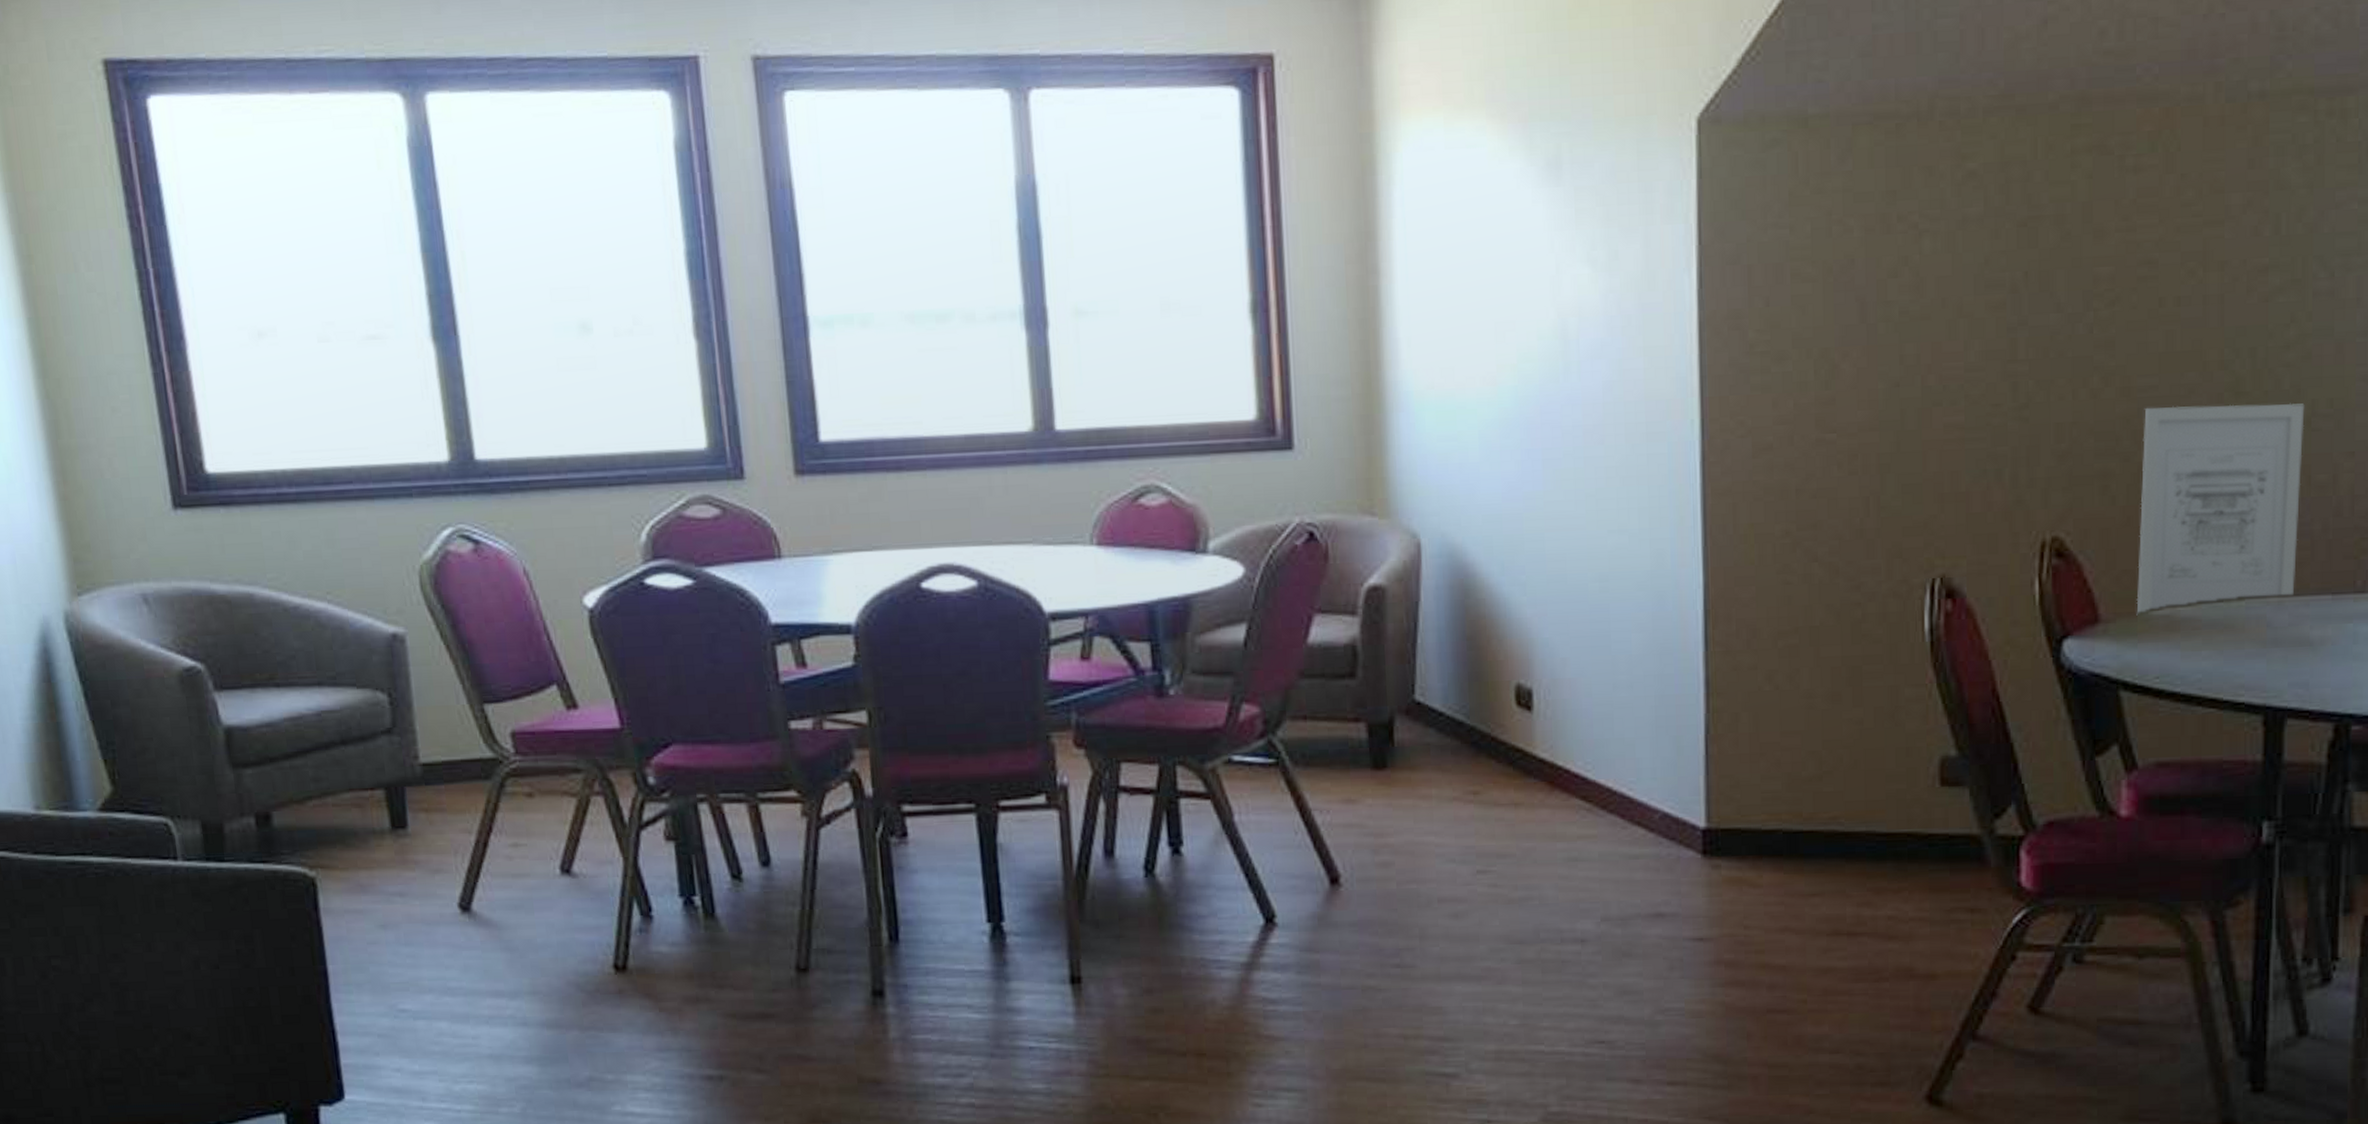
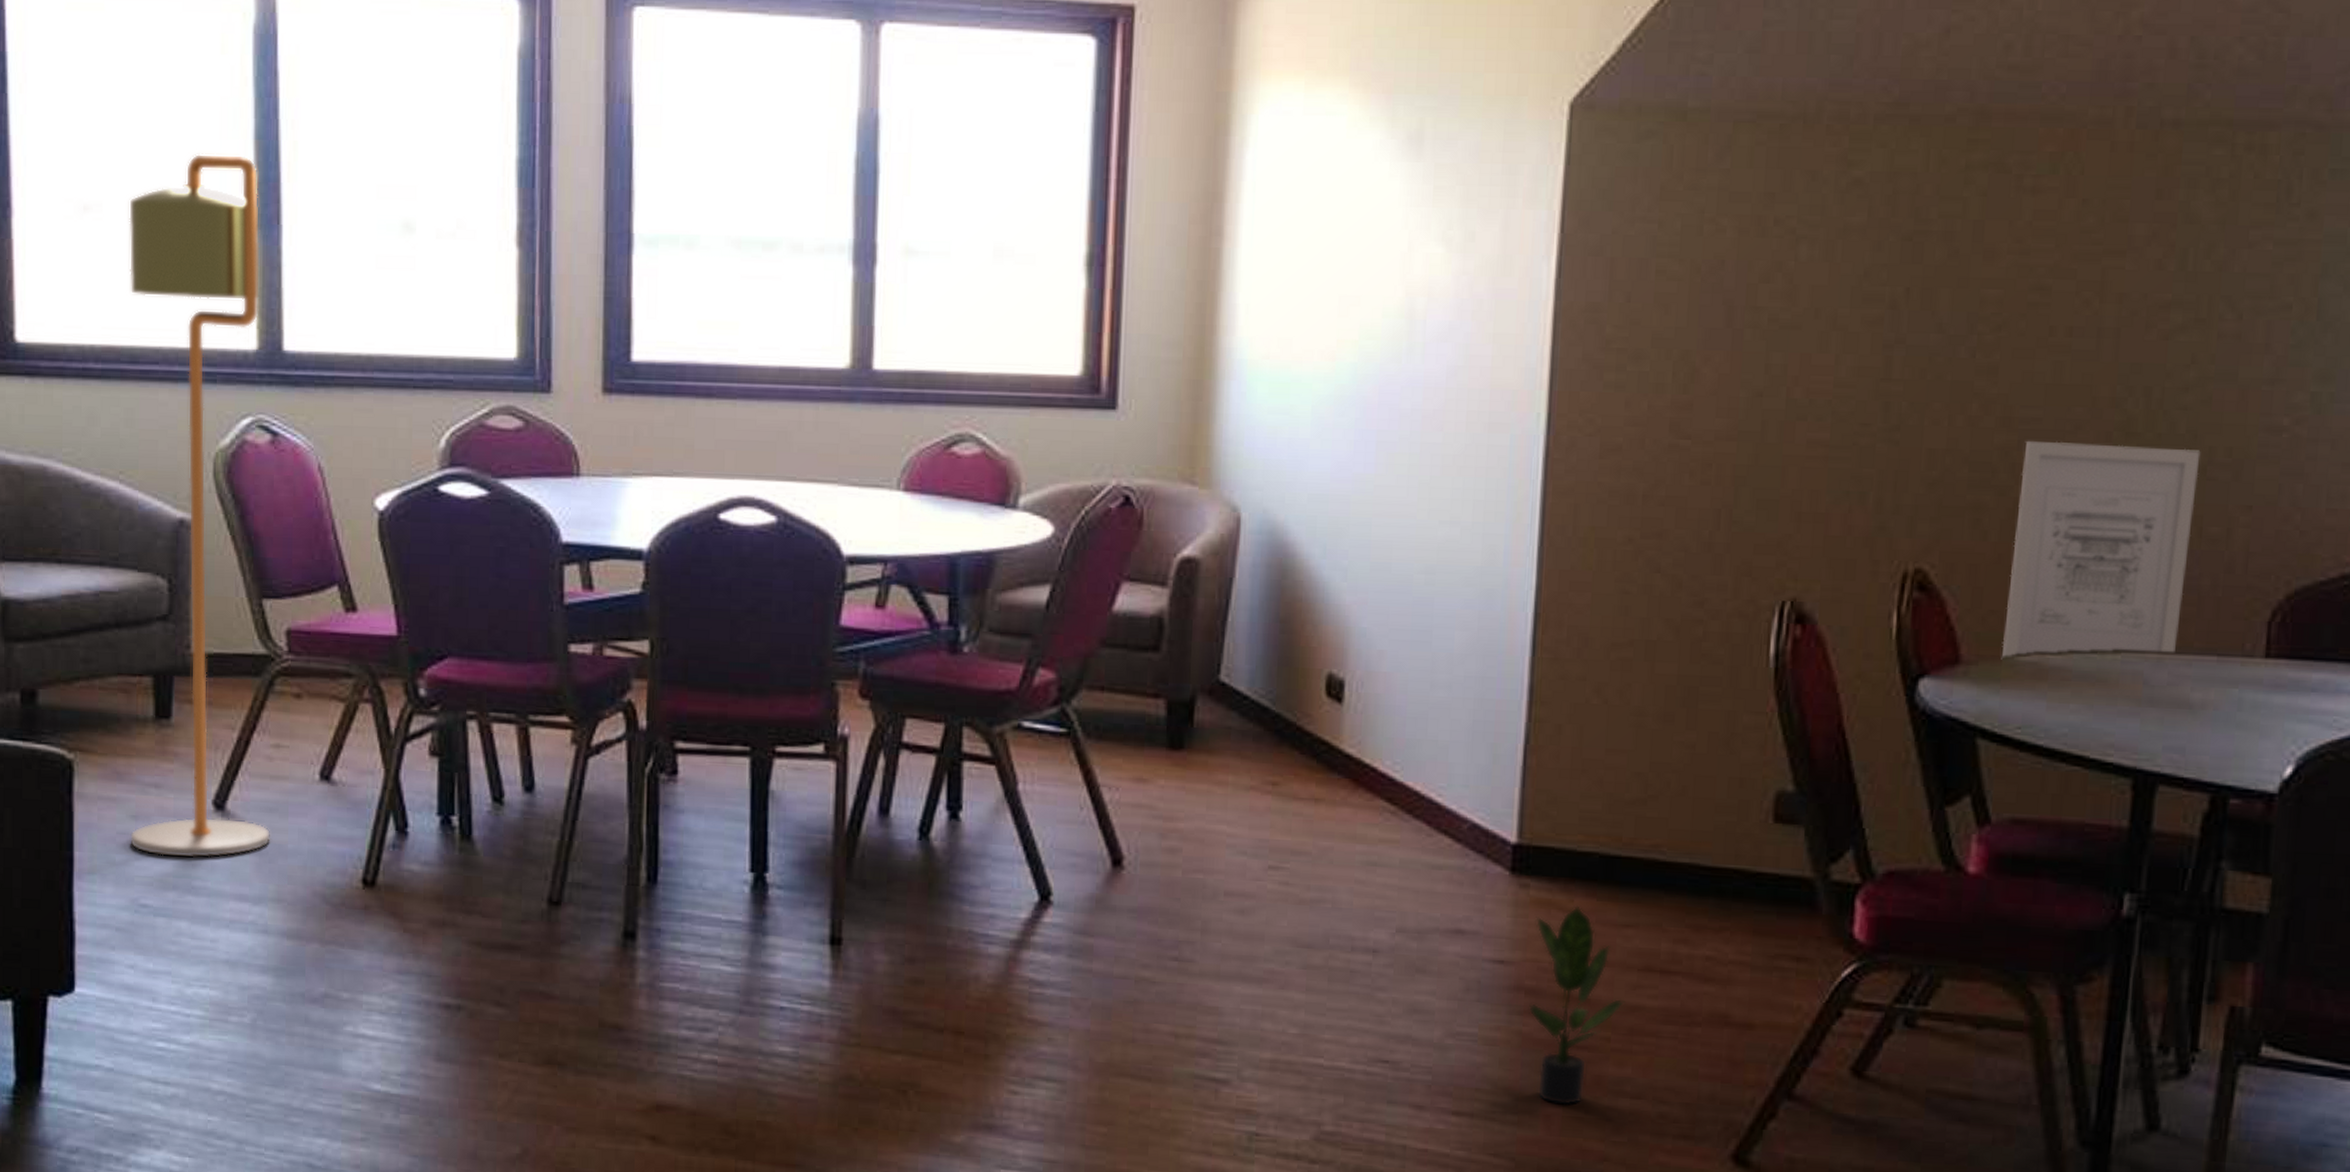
floor lamp: none [302,268,520,962] -> present [128,153,271,859]
potted plant: none [1729,880,1818,1066] -> present [1529,905,1626,1105]

